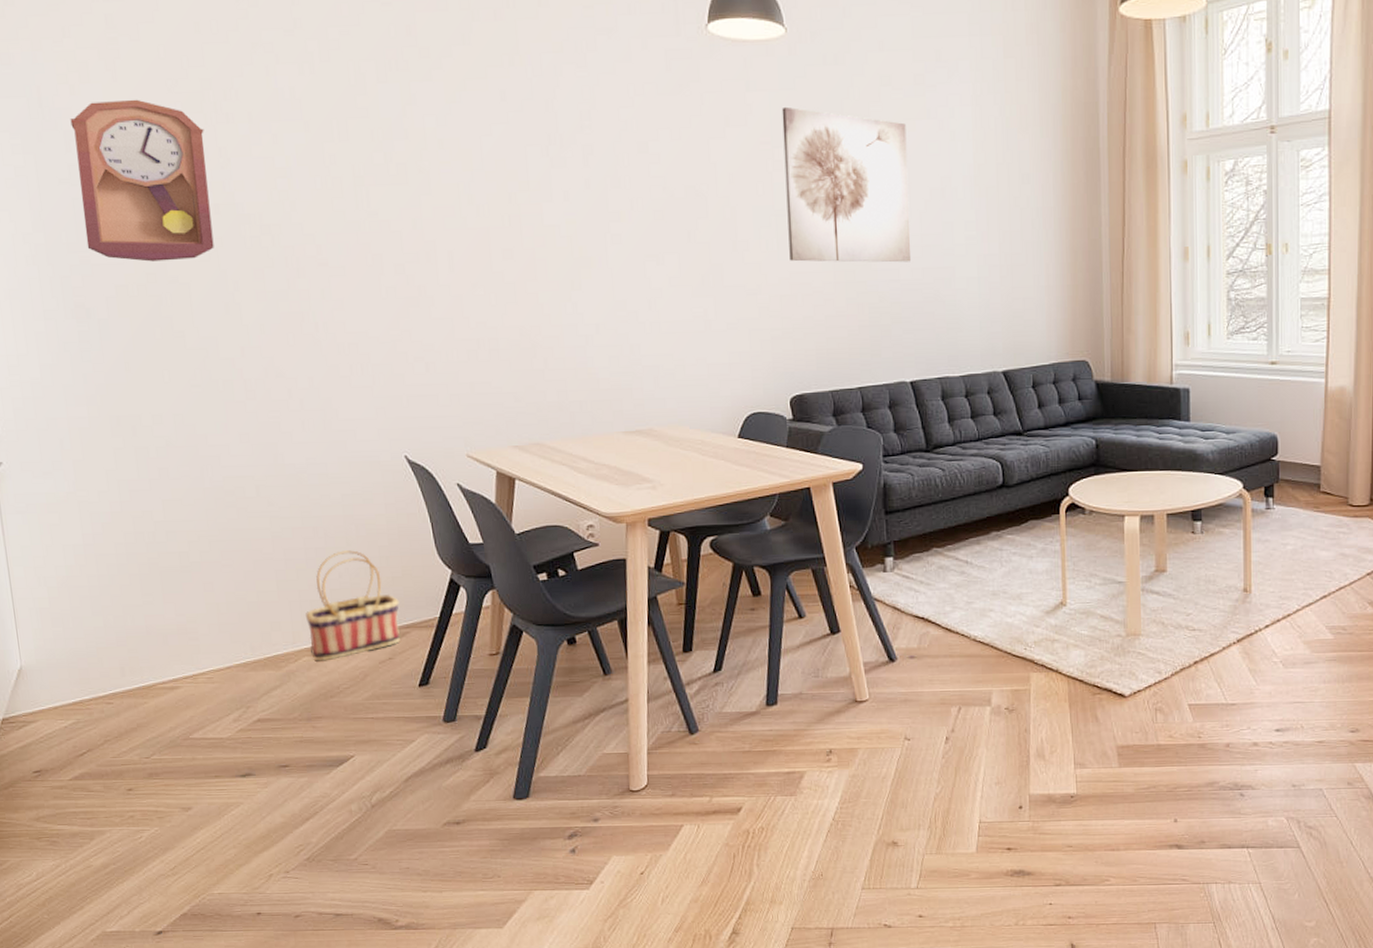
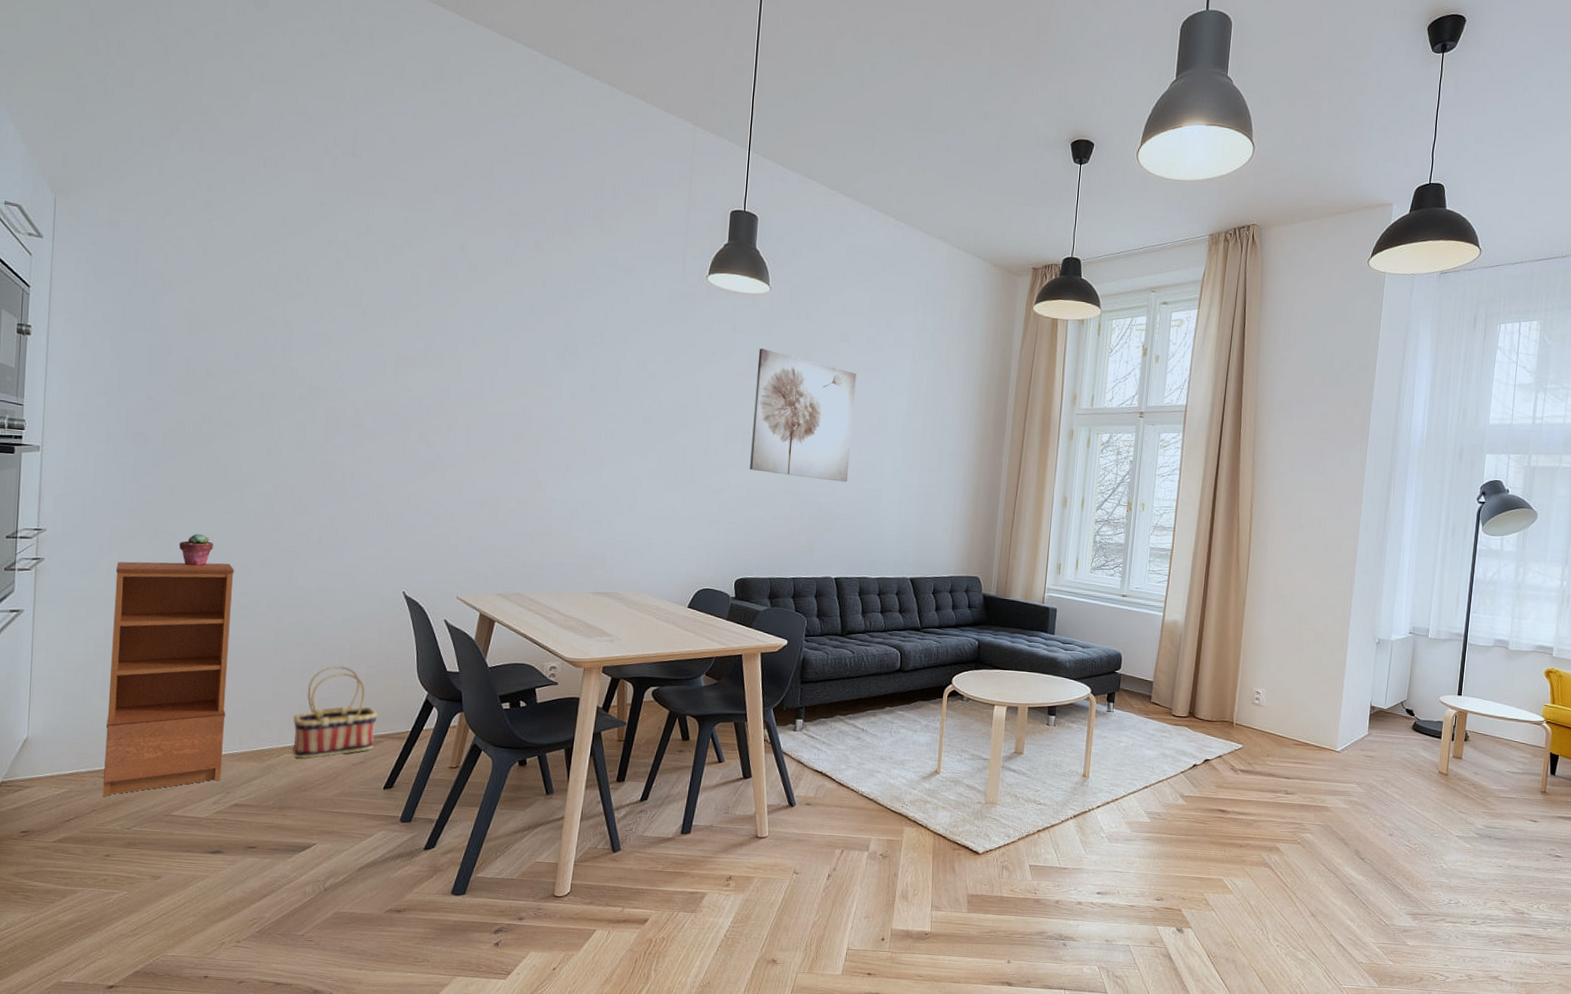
pendulum clock: present [70,99,214,262] -> none [155,269,275,407]
bookcase: none [81,445,238,724] -> present [103,561,234,796]
potted succulent: none [145,414,184,453] -> present [179,533,213,566]

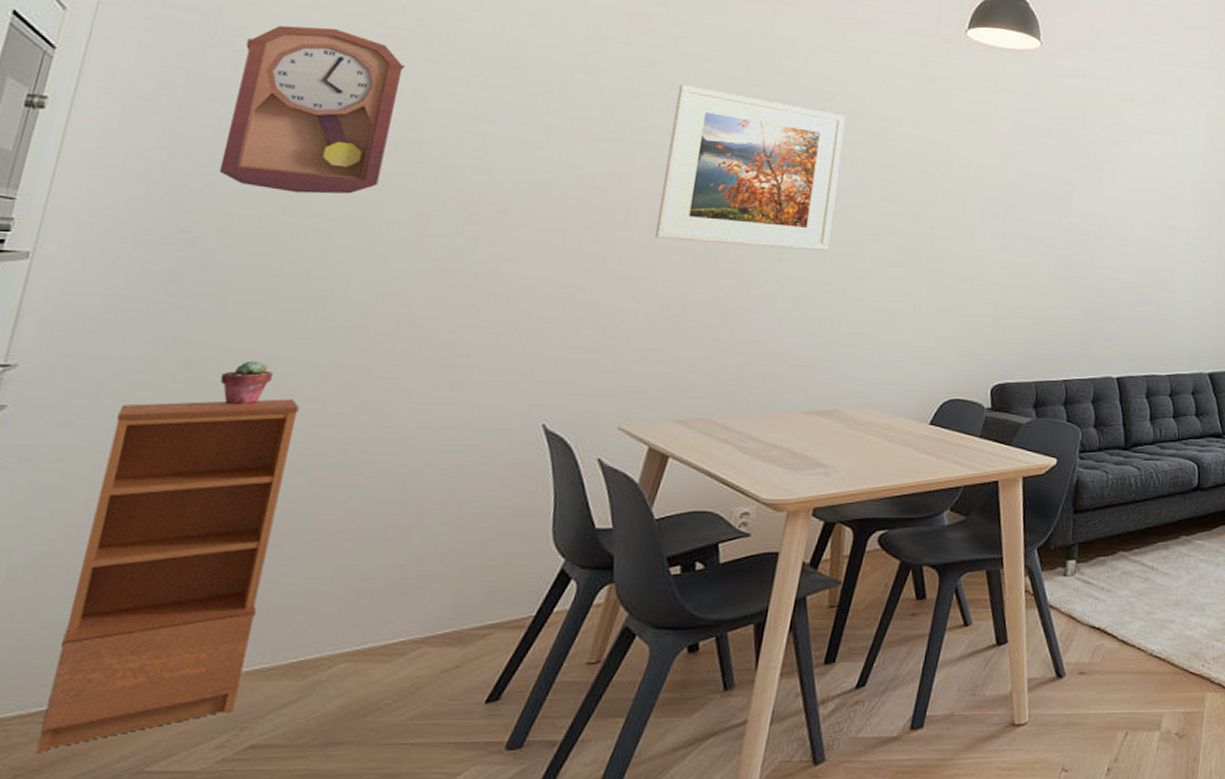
pendulum clock: none [155,269,275,407] -> present [218,25,405,194]
basket: present [293,666,378,759] -> none [352,531,489,669]
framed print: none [471,322,612,464] -> present [654,85,846,251]
wall art: present [750,348,857,483] -> none [1013,110,1142,262]

